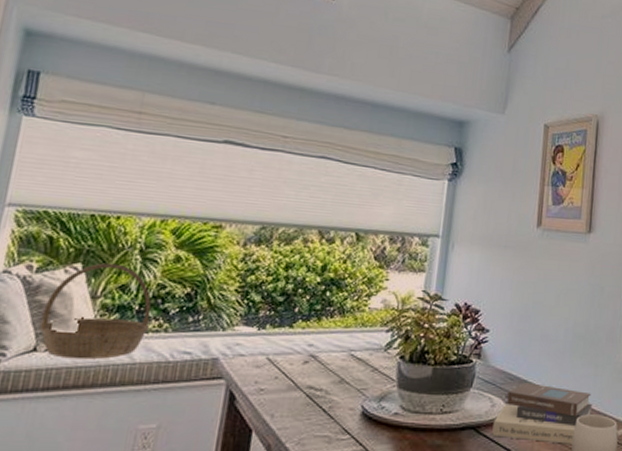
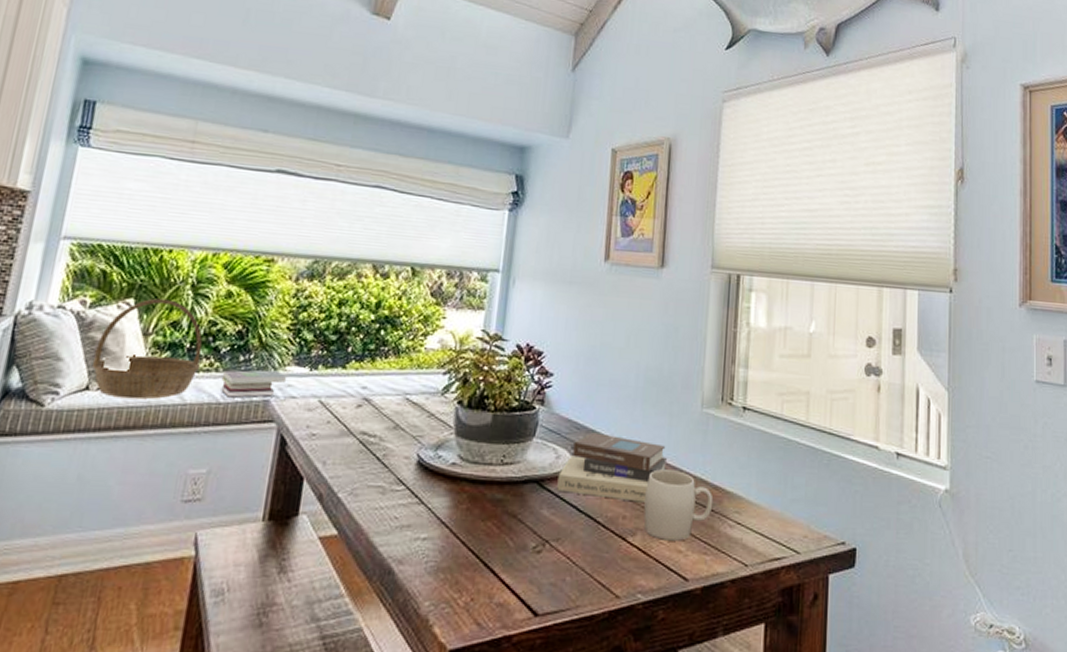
books: none [170,330,236,357] -> present [221,370,287,398]

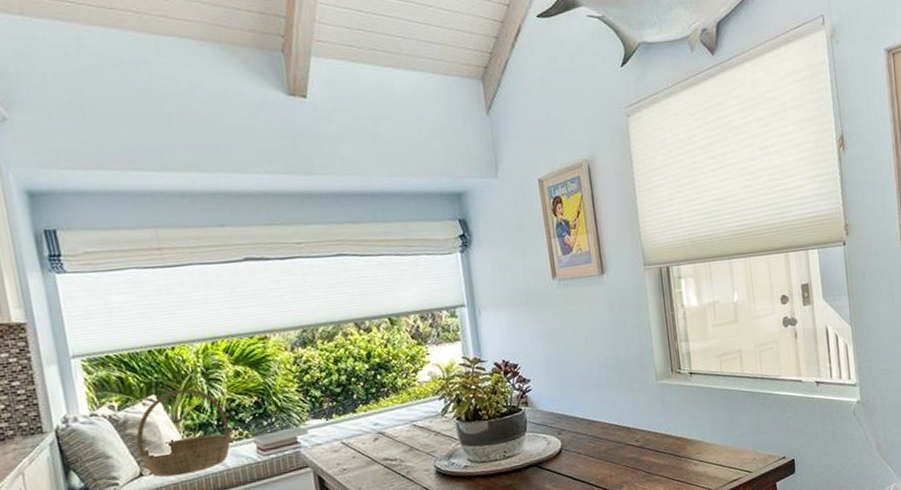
books: present [557,432,668,503] -> none [552,415,638,469]
mug: present [643,469,714,541] -> none [623,432,679,486]

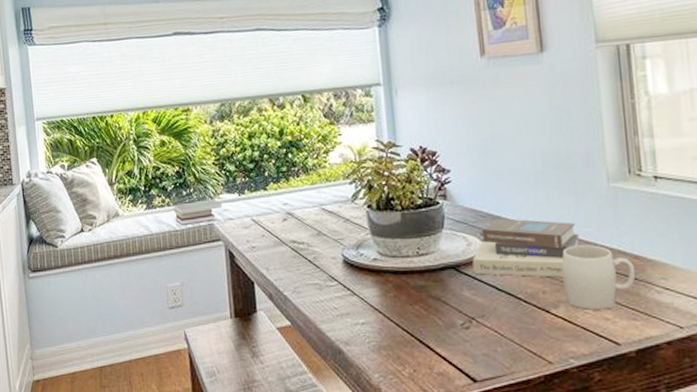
basket: present [136,389,232,477] -> none [80,154,155,234]
books: none [552,415,638,469] -> present [472,218,581,278]
mug: none [623,432,679,486] -> present [561,245,636,310]

